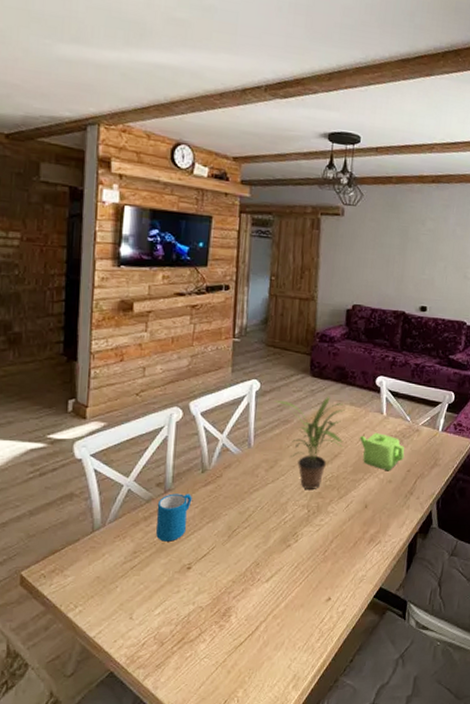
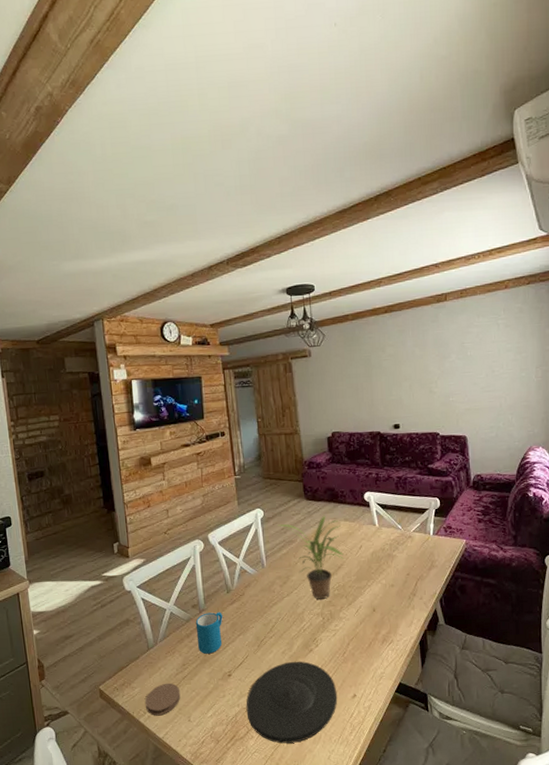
coaster: none [78,572,125,610] -> present [145,683,181,715]
plate: none [202,556,311,649] -> present [246,661,338,744]
teapot: present [359,433,405,471] -> none [357,543,402,577]

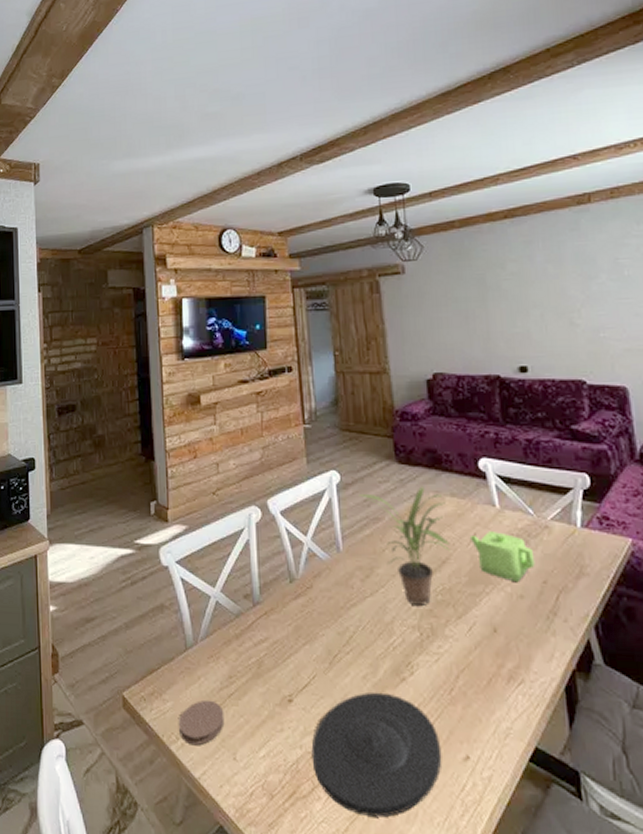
mug: present [195,612,223,654] -> none [247,607,284,666]
teapot: none [357,543,402,577] -> present [469,531,535,583]

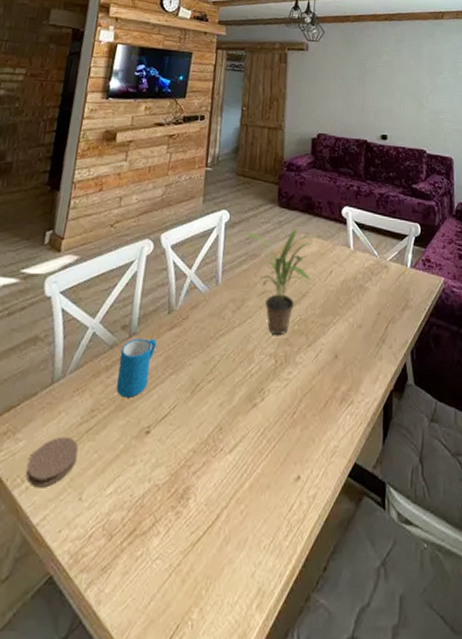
mug: none [247,607,284,666] -> present [116,338,157,398]
plate: present [311,692,442,817] -> none [158,419,278,547]
teapot: present [469,531,535,583] -> none [327,269,374,314]

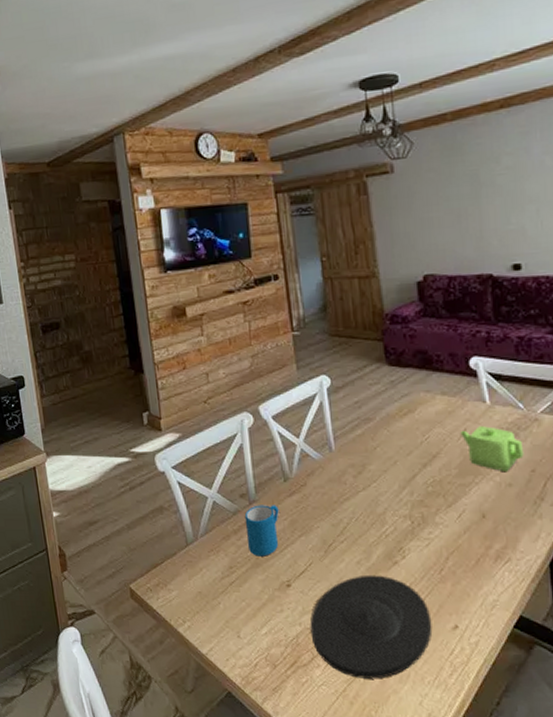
coaster: present [26,436,79,486] -> none [184,588,228,626]
plate: none [158,419,278,547] -> present [310,574,432,679]
potted plant: present [242,228,312,335] -> none [349,386,442,497]
teapot: none [327,269,374,314] -> present [460,426,524,473]

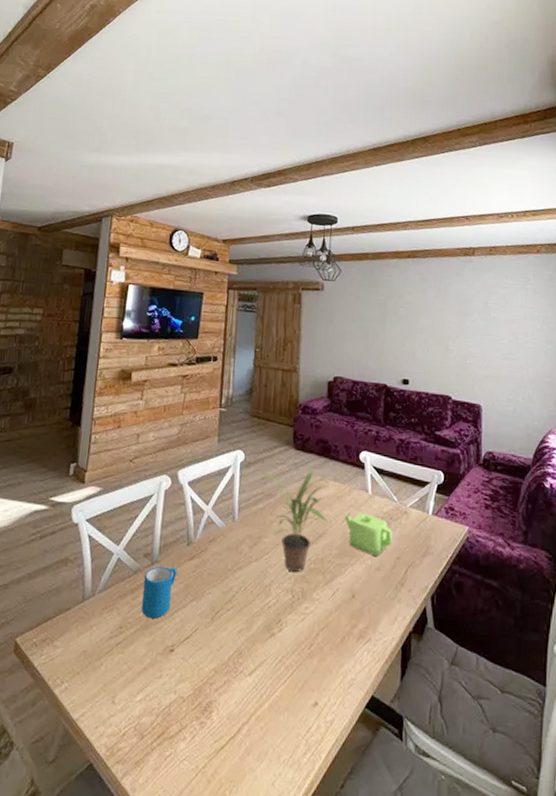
plate: present [310,574,432,679] -> none [183,645,296,756]
potted plant: none [349,386,442,497] -> present [258,470,329,572]

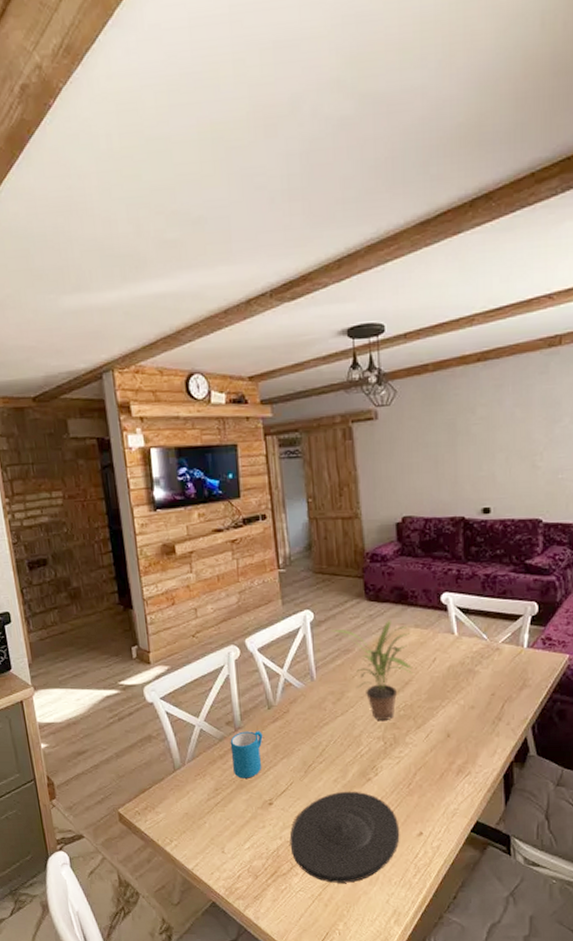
plate: none [183,645,296,756] -> present [289,791,400,883]
teapot: present [344,513,393,557] -> none [430,655,486,696]

